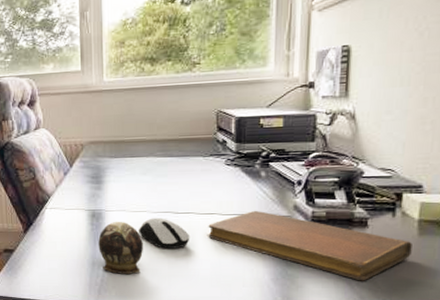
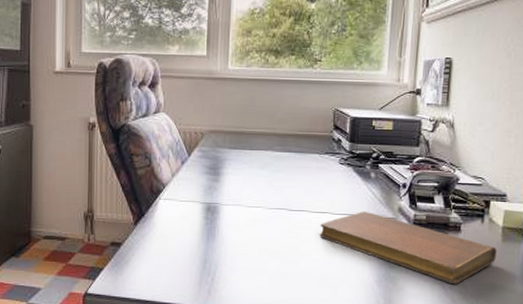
decorative egg: present [98,221,143,274] -> none [211,216,257,273]
computer mouse: present [138,218,190,249] -> none [252,214,303,247]

